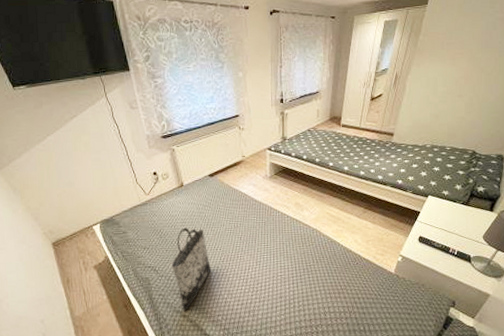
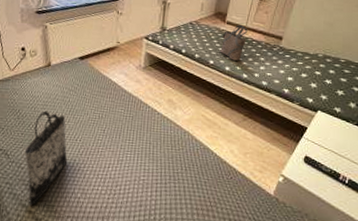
tote bag: none [337,126,362,160] -> present [219,25,248,61]

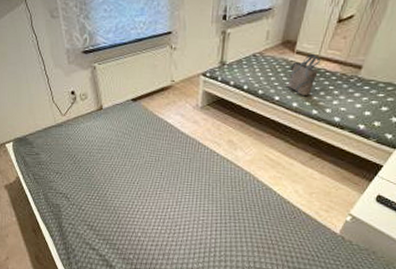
tote bag: present [24,111,68,207] -> none [84,155,126,245]

